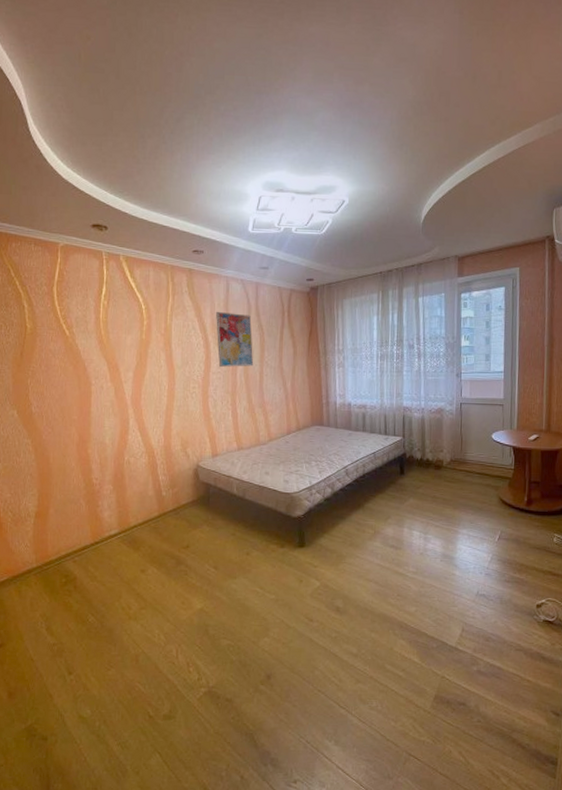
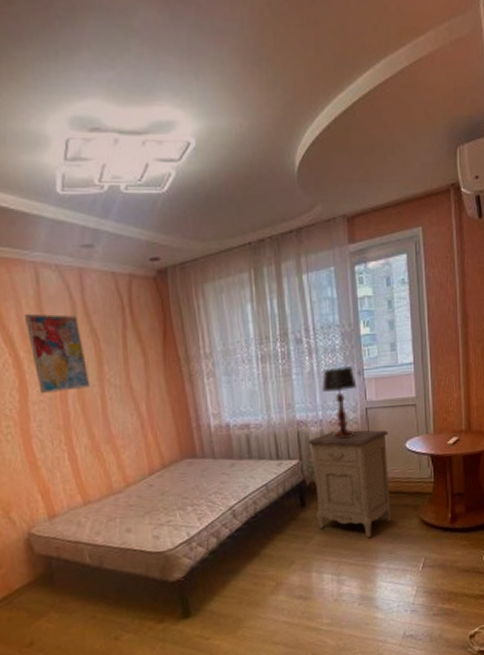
nightstand: none [410,417,477,506] -> present [307,429,391,537]
table lamp: none [426,368,455,425] -> present [322,365,357,439]

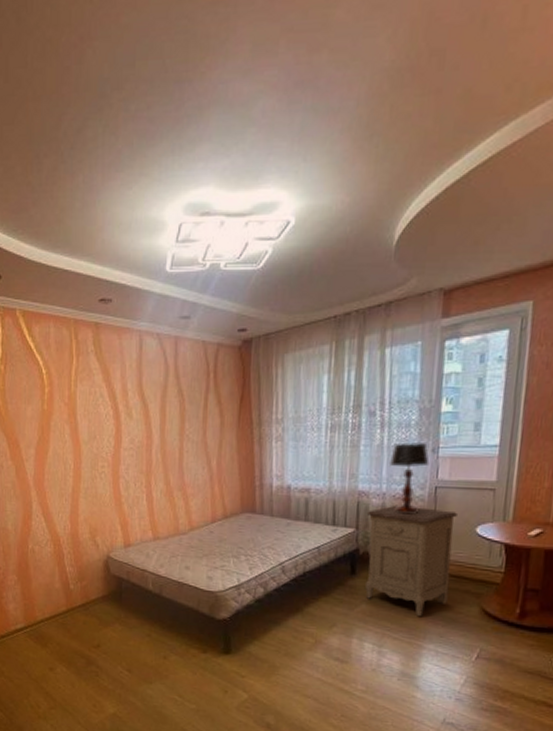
wall art: present [23,313,91,395] -> none [126,374,172,443]

